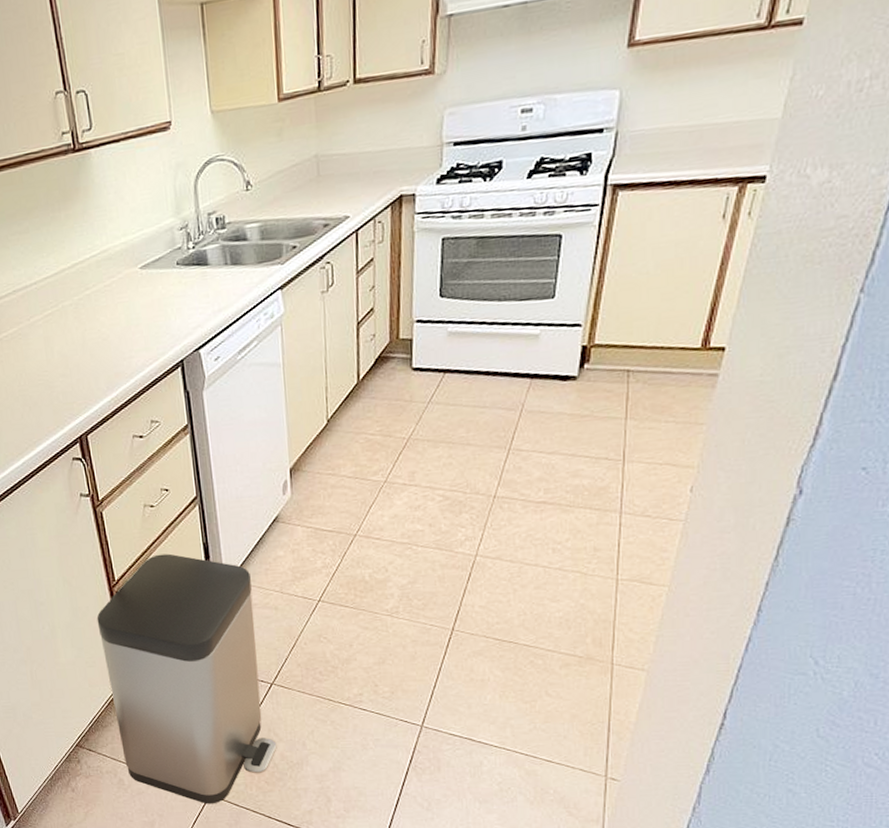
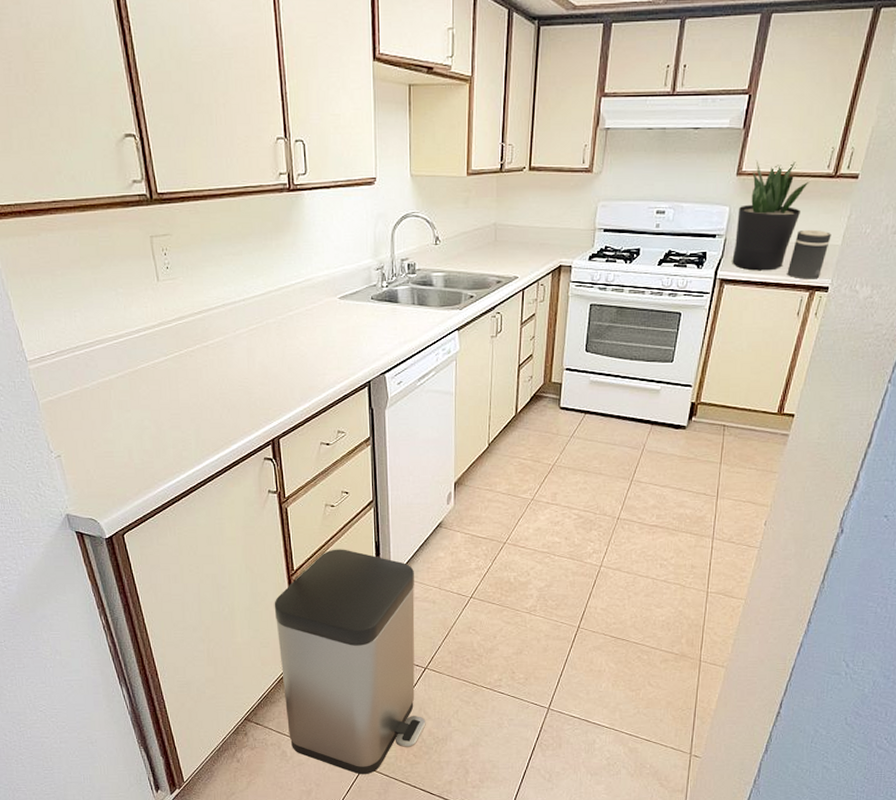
planter: none [627,15,731,169] -> present [732,160,809,271]
cylinder: none [705,101,767,171] -> present [787,229,831,280]

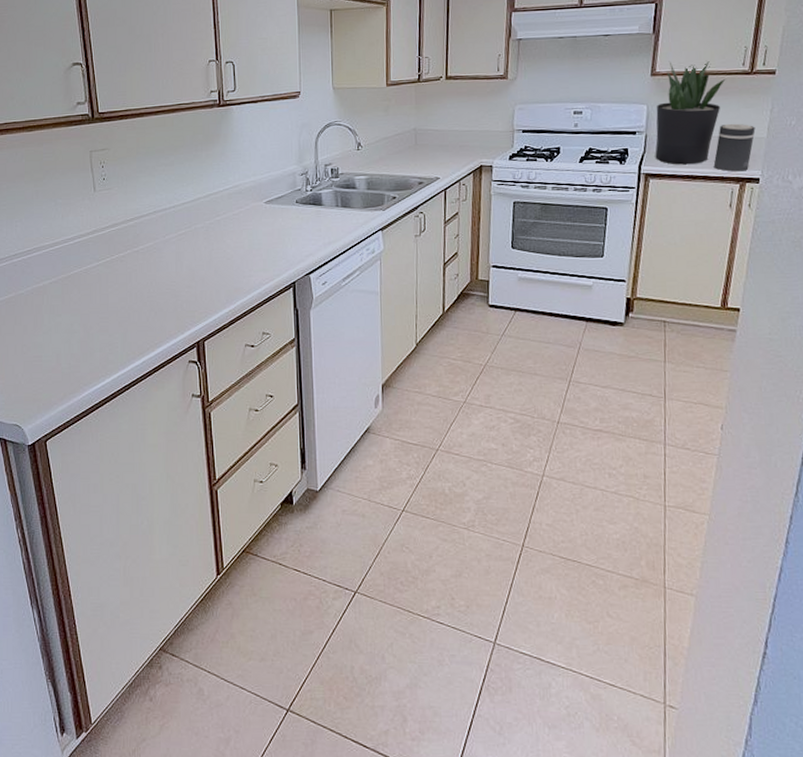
pedal bin: present [274,549,426,775] -> none [194,456,357,721]

